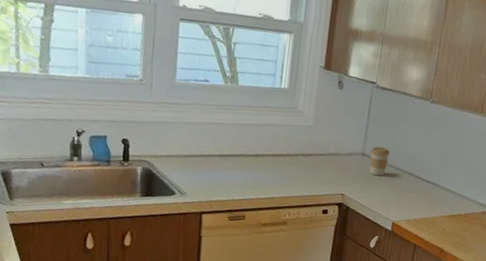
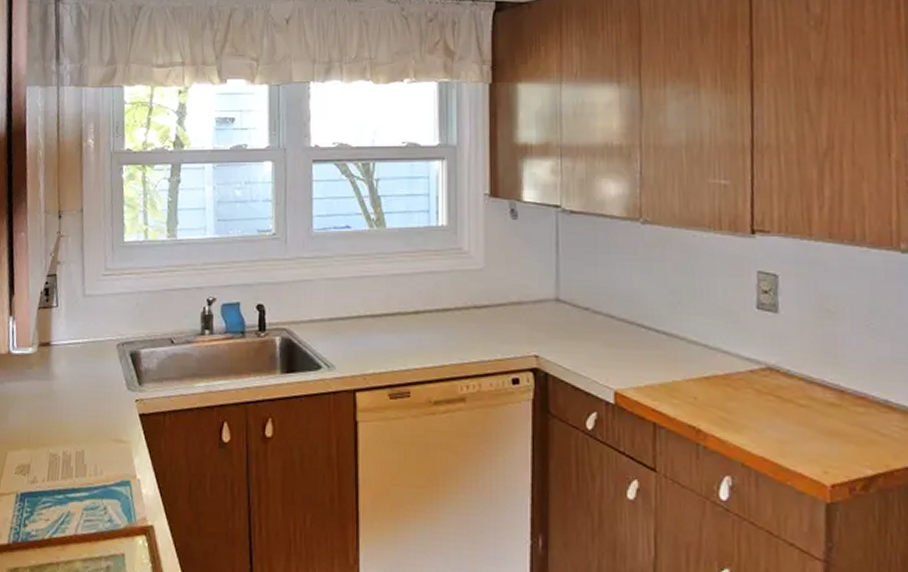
coffee cup: present [369,146,390,176] -> none [567,287,595,328]

